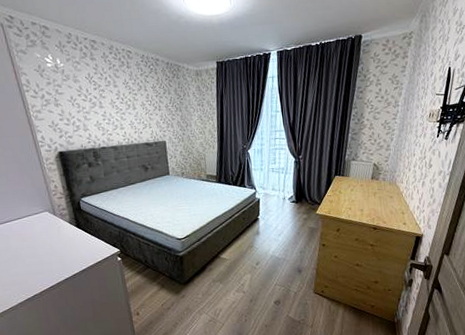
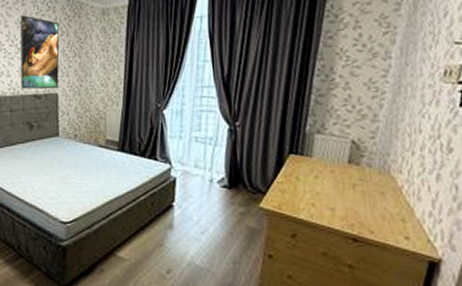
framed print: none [126,76,166,139] -> present [20,15,60,89]

